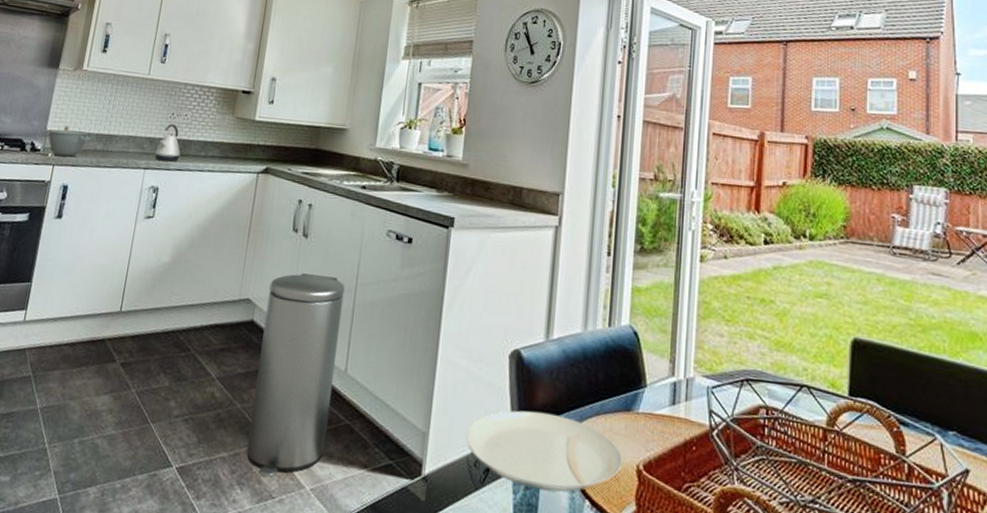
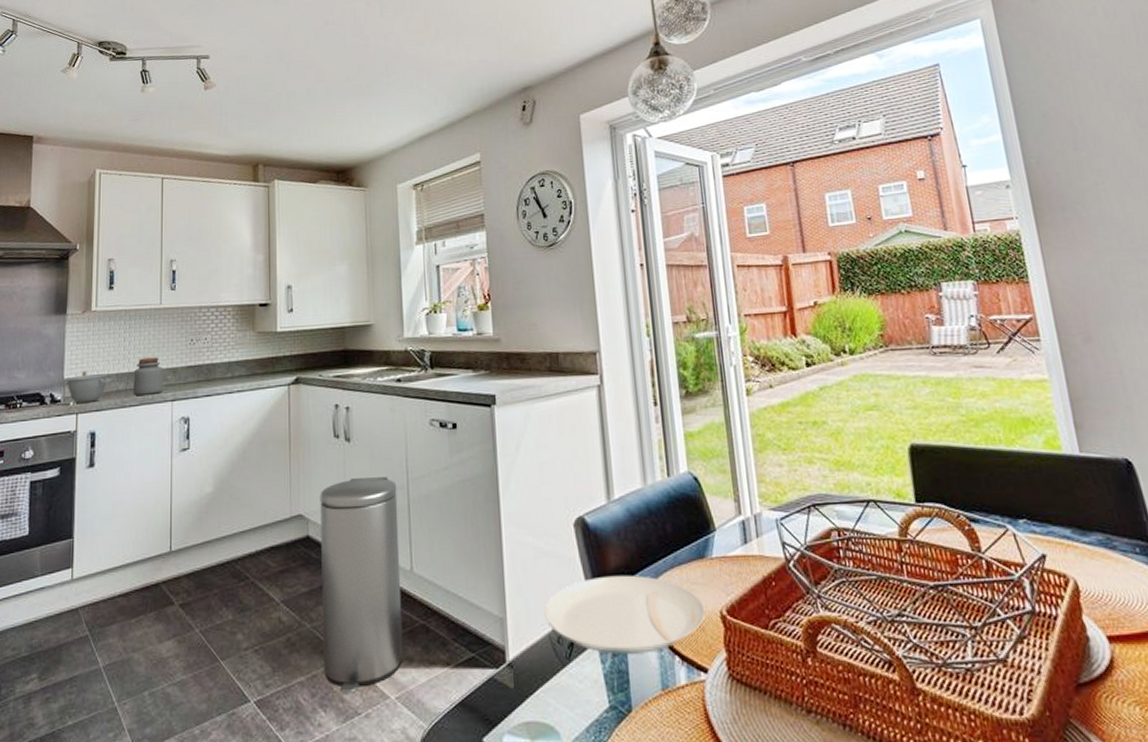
jar: none [109,123,141,160] -> present [133,357,164,396]
kettle: present [154,124,181,162] -> none [179,350,206,390]

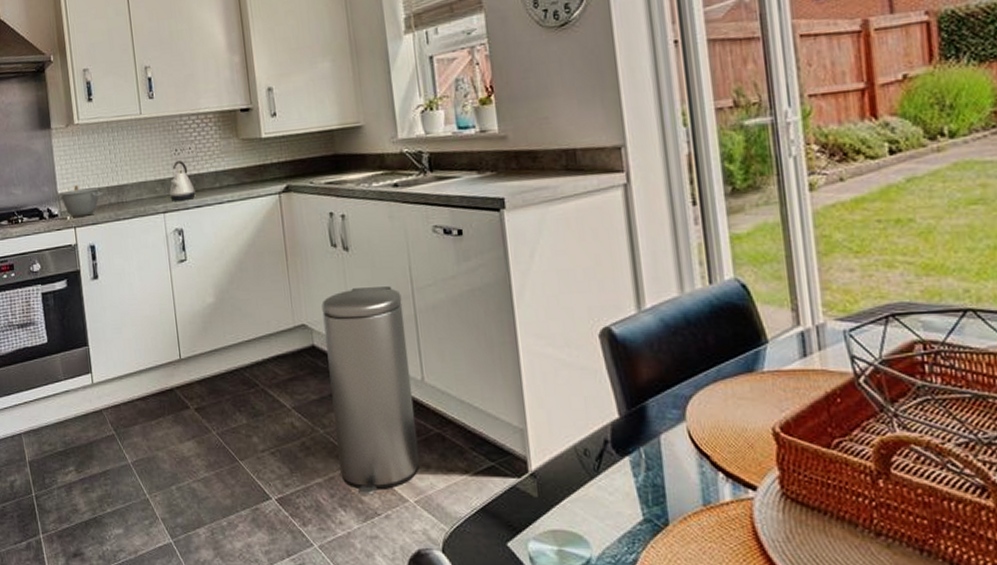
jar: present [133,357,164,396] -> none [123,169,154,209]
kettle: none [179,350,206,390] -> present [169,160,196,201]
plate: present [544,575,706,654] -> none [568,388,755,468]

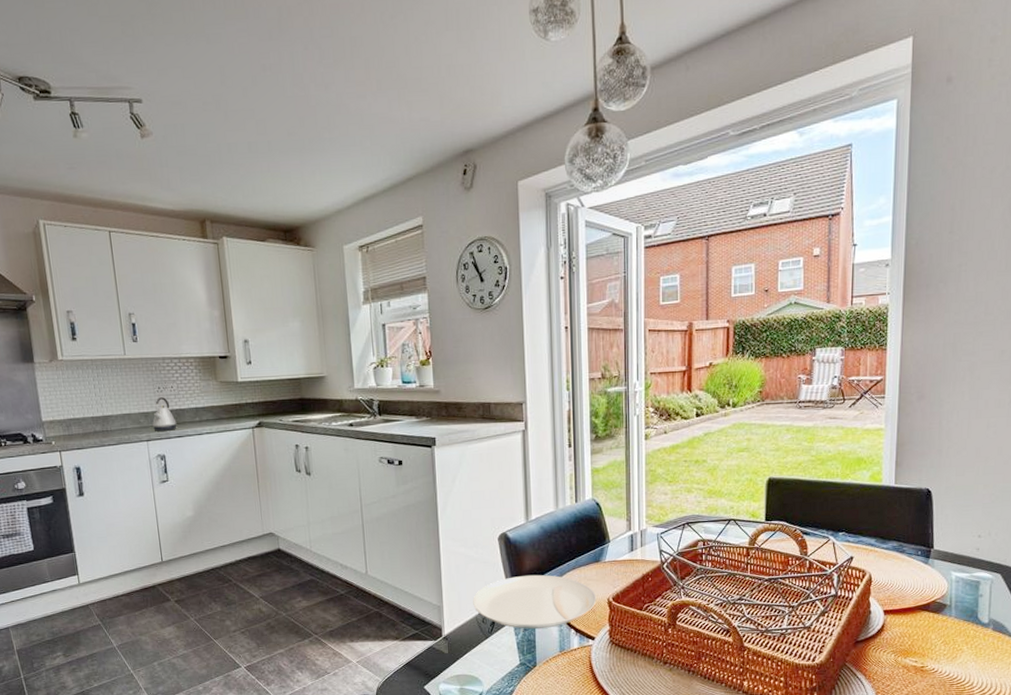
cooking pot: present [57,185,104,218] -> none [41,414,89,443]
pedal bin: present [321,286,420,495] -> none [287,503,362,660]
plate: none [568,388,755,468] -> present [473,574,597,629]

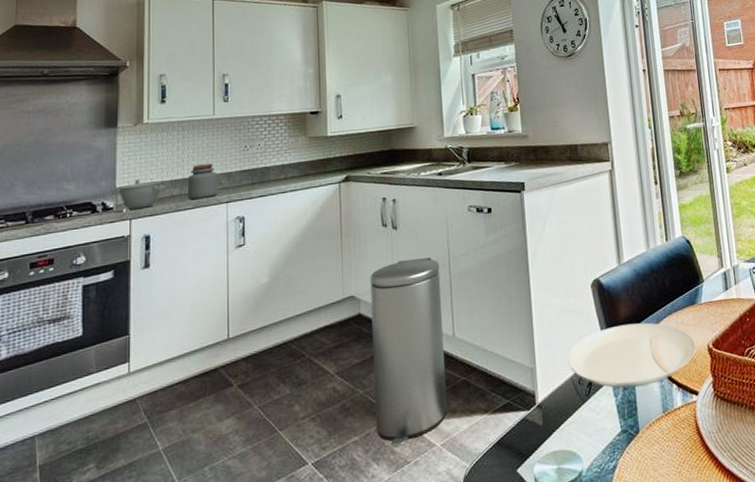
cooking pot: none [41,414,89,443] -> present [114,179,166,210]
jar: none [108,403,138,437] -> present [187,163,218,200]
kettle: present [152,397,177,431] -> none [234,156,260,192]
pedal bin: none [287,503,362,660] -> present [370,257,448,447]

